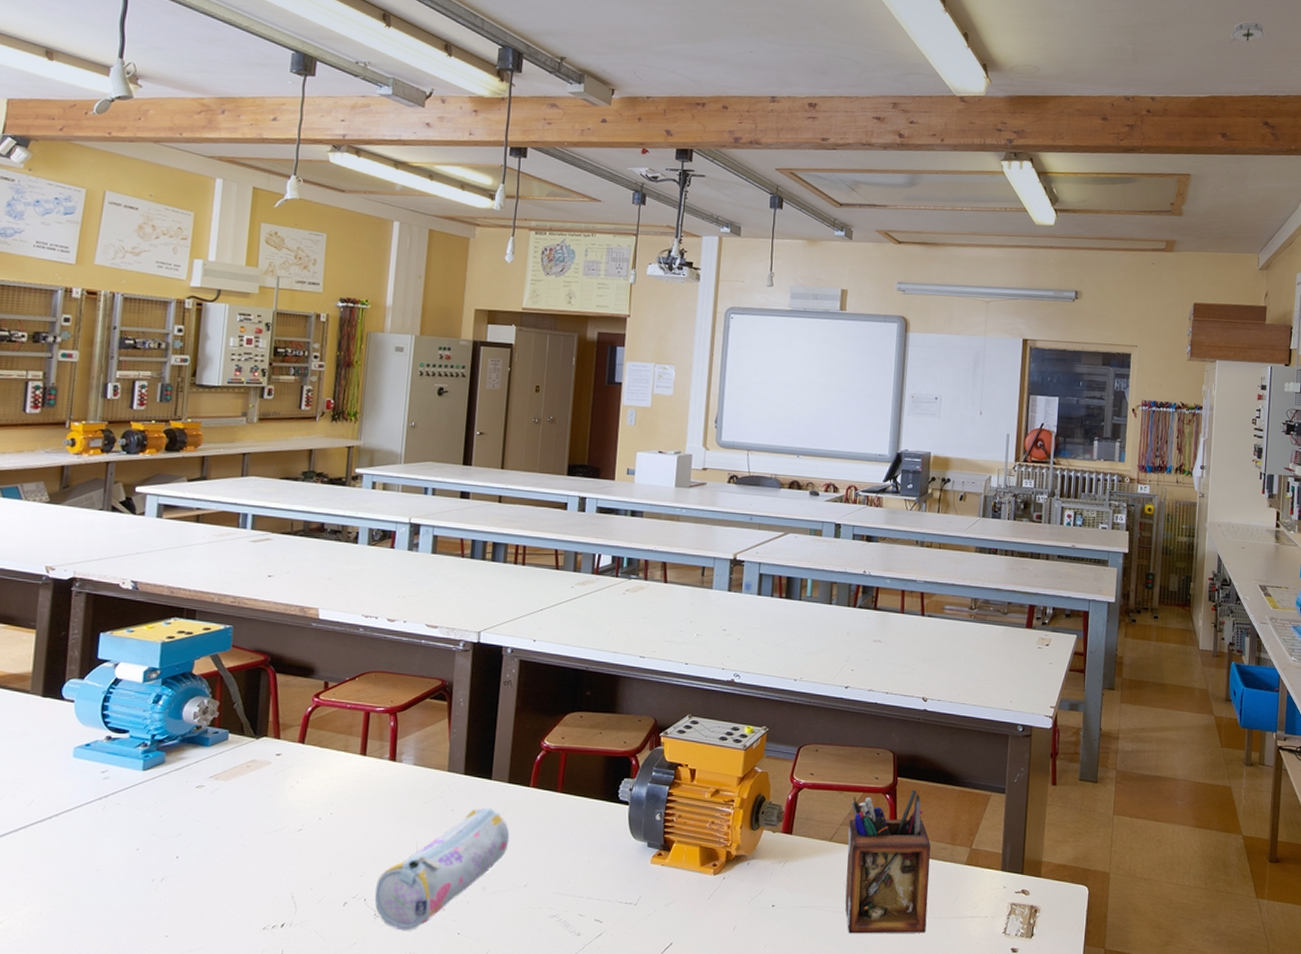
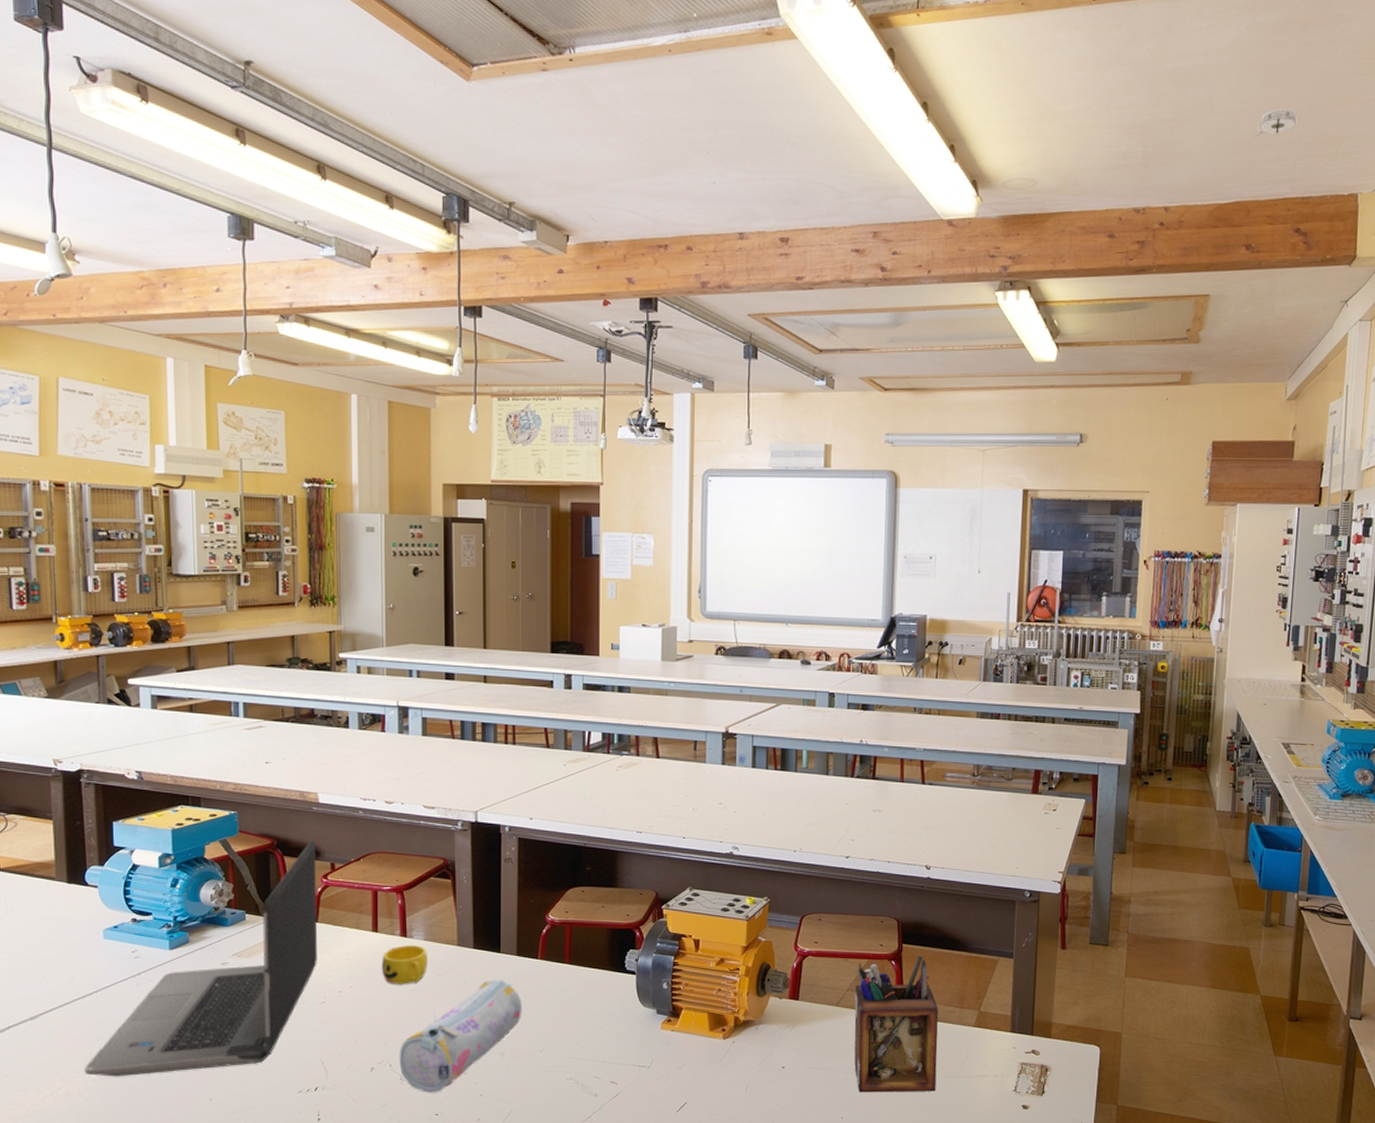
laptop computer: none [32,657,310,910] -> present [85,840,317,1077]
cup: none [365,770,416,812] -> present [381,945,427,984]

